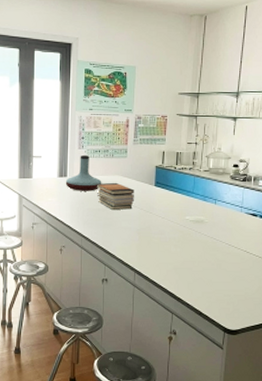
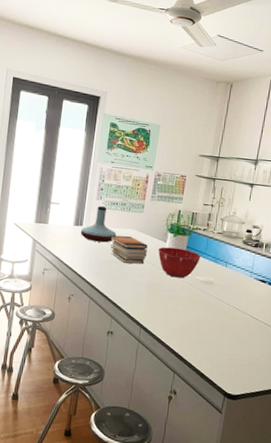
mixing bowl: none [145,190,189,220] -> present [158,247,201,278]
potted plant: none [148,154,184,191] -> present [162,212,199,250]

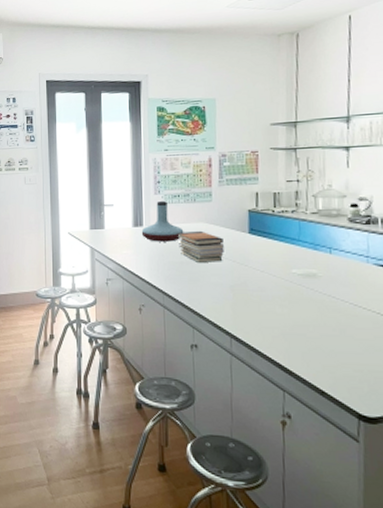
mixing bowl: present [158,247,201,278] -> none [237,238,294,274]
potted plant: present [162,212,199,250] -> none [238,195,285,239]

